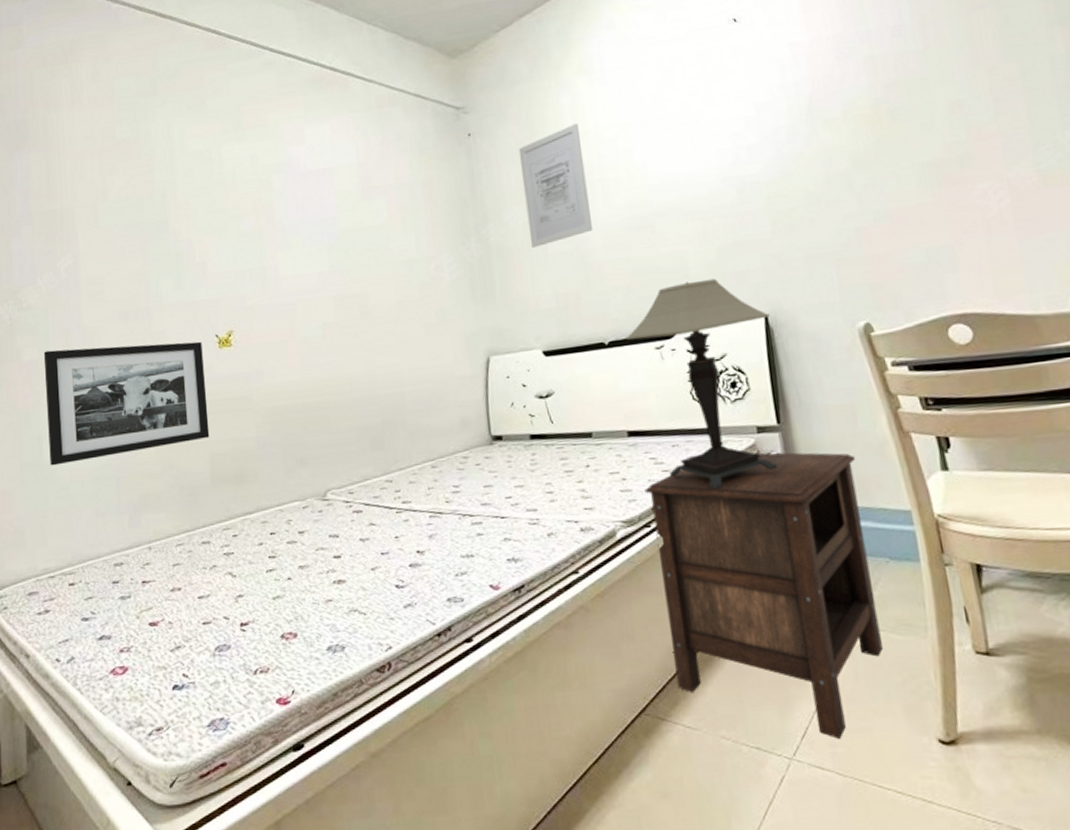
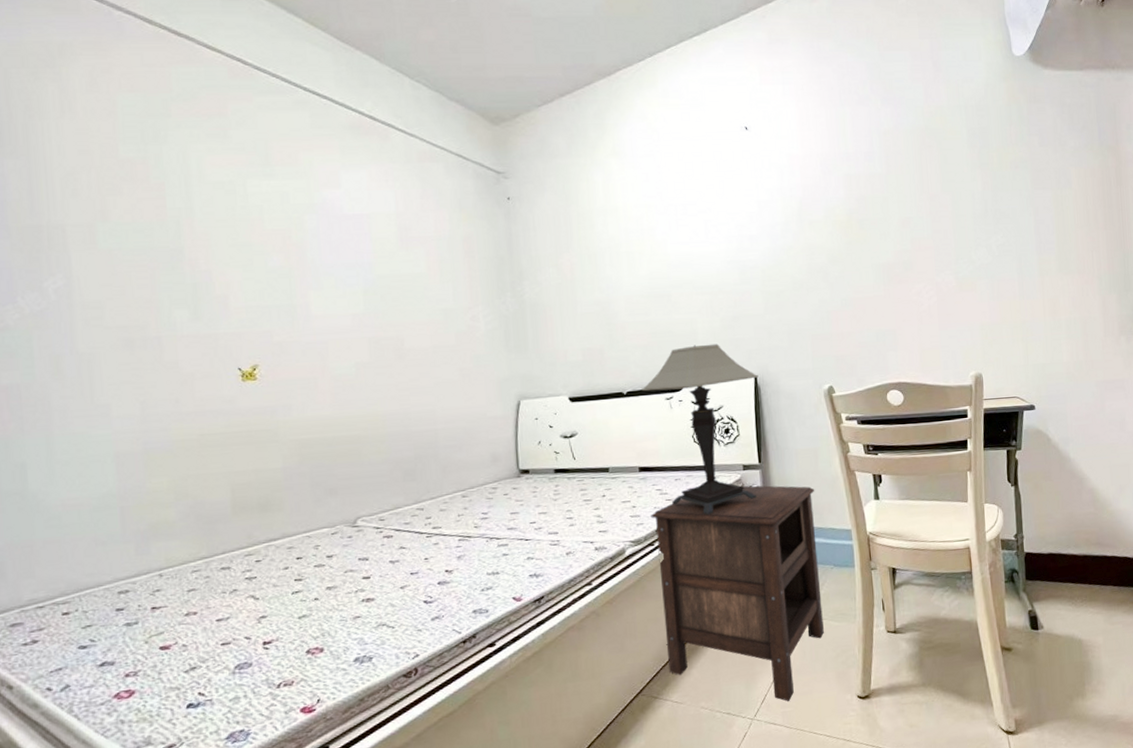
picture frame: present [43,341,210,466] -> none [26,373,231,495]
wall art: present [518,123,593,248] -> none [554,200,618,306]

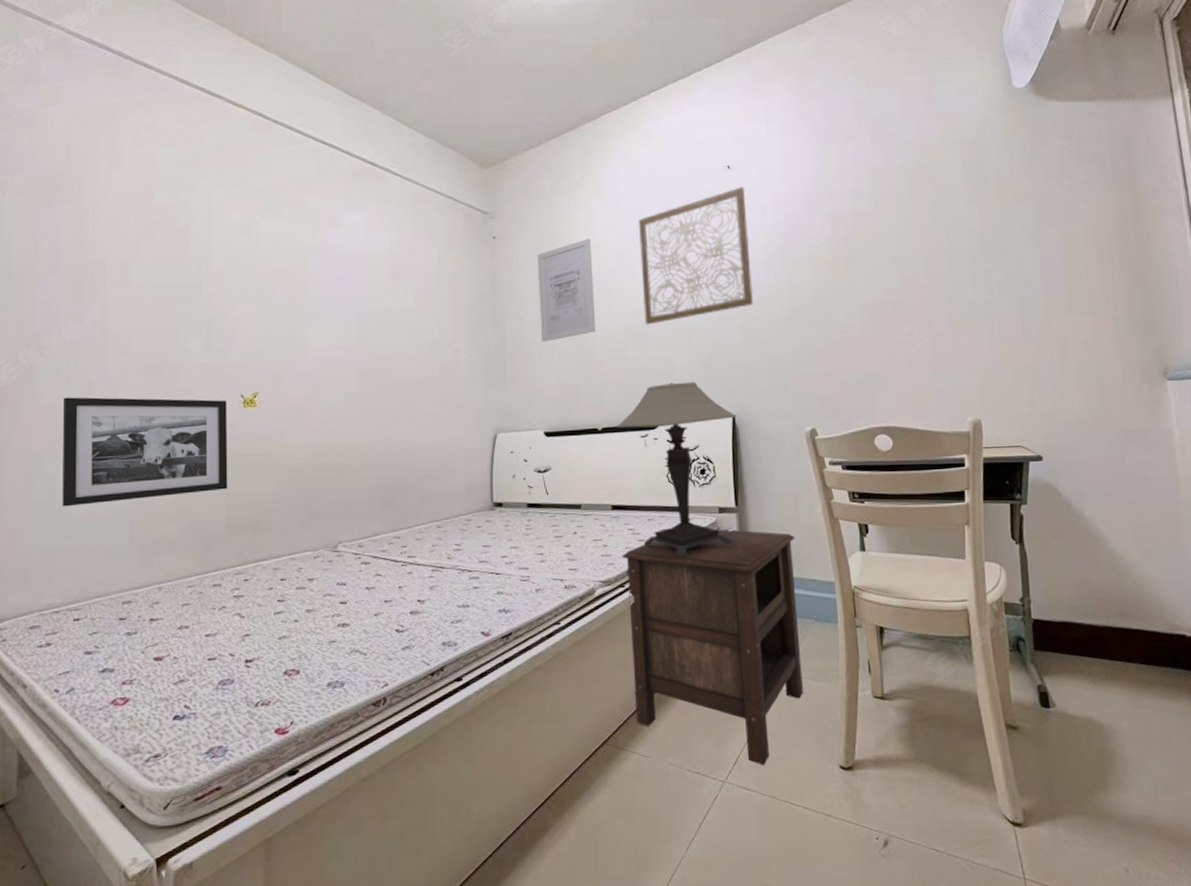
picture frame: none [26,373,231,495] -> present [62,397,228,507]
wall art: none [554,200,618,306] -> present [537,238,596,342]
wall art: none [658,148,773,288] -> present [638,187,754,325]

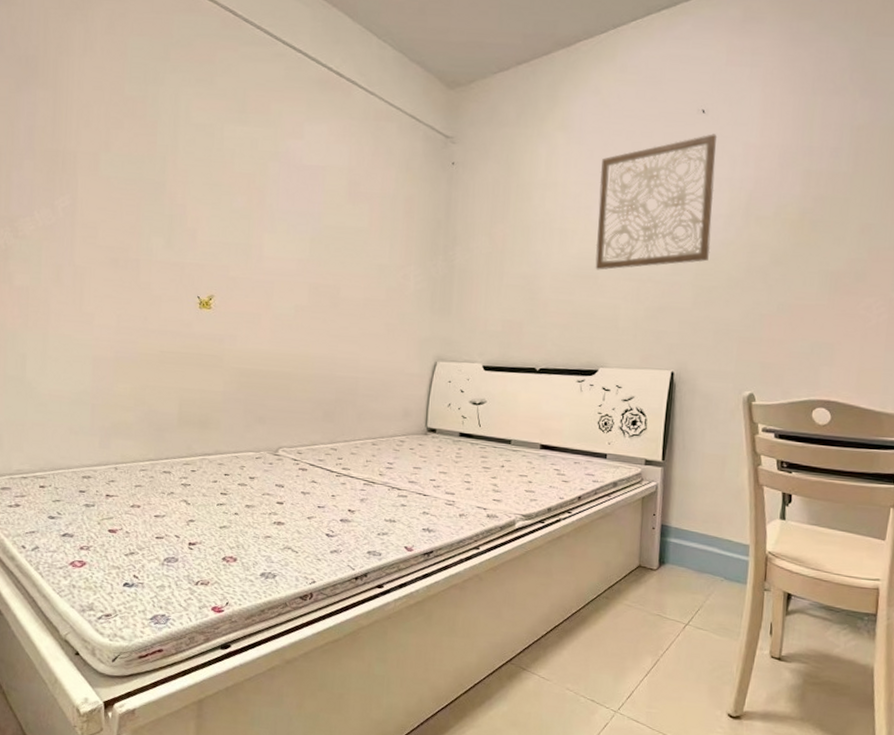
picture frame: present [62,397,228,507] -> none [32,280,184,385]
wall art: present [537,238,596,342] -> none [489,173,550,276]
table lamp: present [617,381,737,559] -> none [554,331,676,504]
nightstand: present [622,529,803,765] -> none [541,479,717,703]

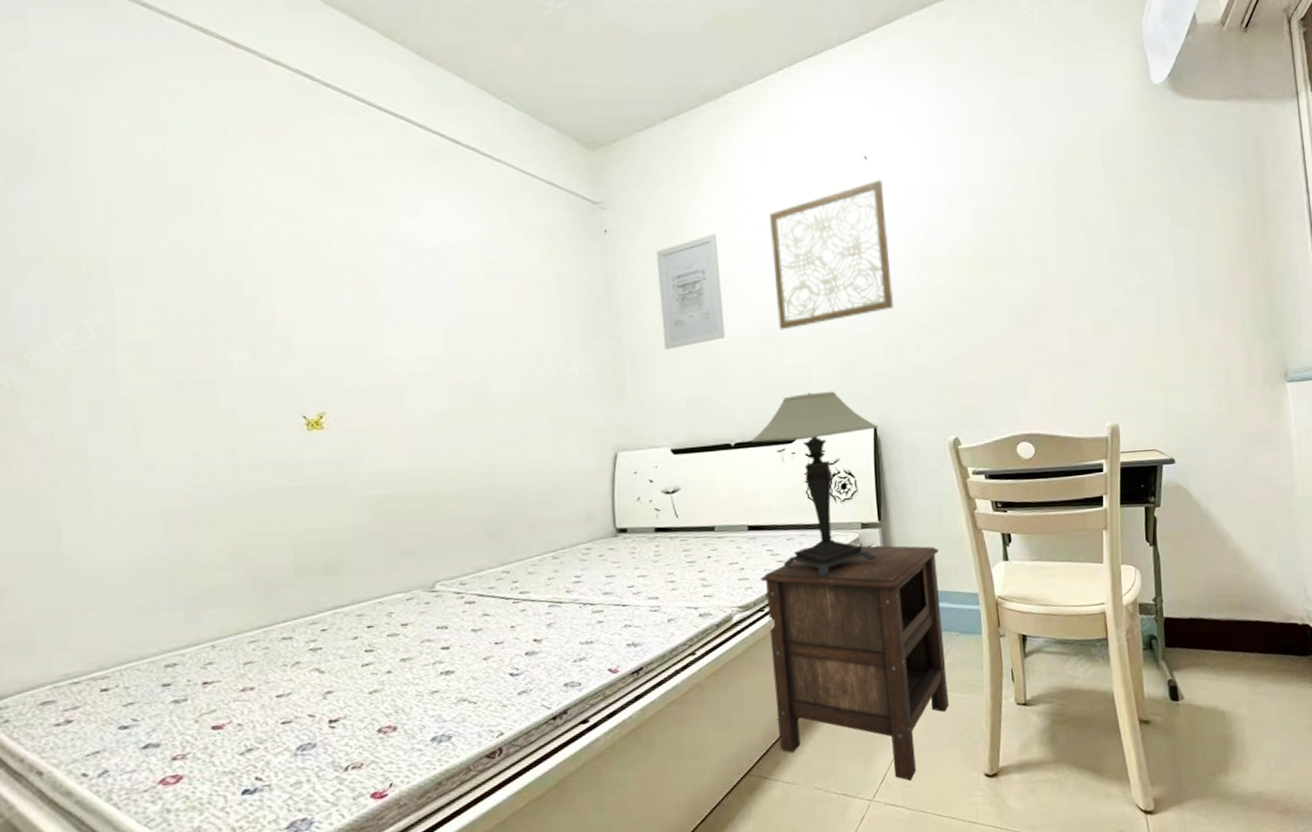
wall art: none [489,173,550,276] -> present [655,233,726,349]
nightstand: none [541,479,717,703] -> present [760,545,949,781]
table lamp: none [554,331,676,504] -> present [751,391,878,578]

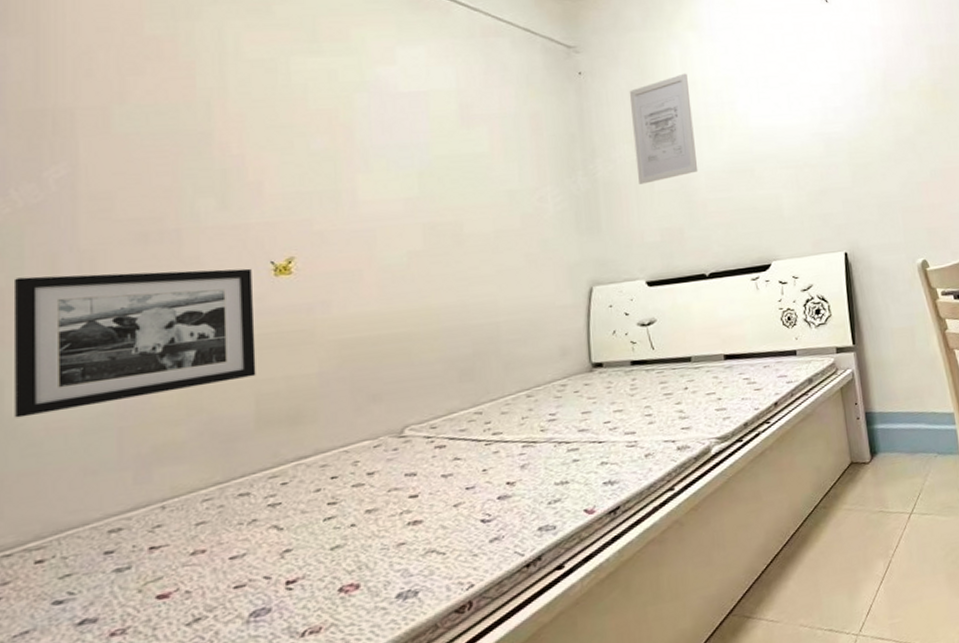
picture frame: none [62,422,294,557] -> present [13,268,256,418]
table lamp: present [751,391,878,578] -> none [725,219,852,405]
nightstand: present [760,545,949,781] -> none [738,368,931,611]
wall art: present [769,179,894,330] -> none [738,20,859,163]

